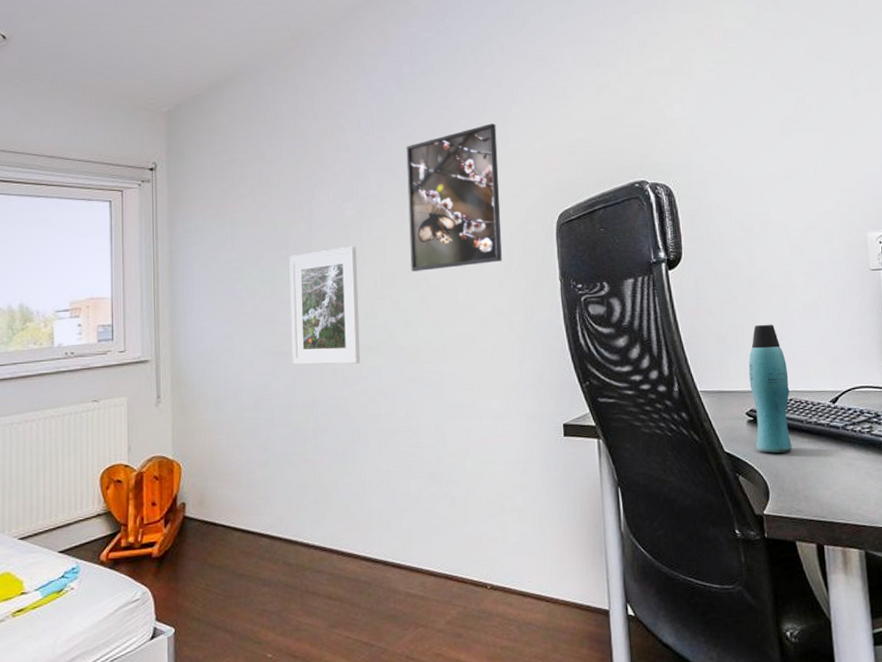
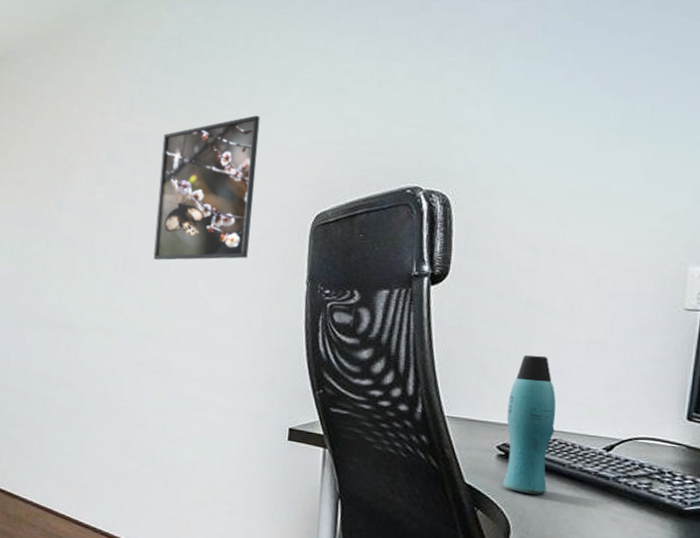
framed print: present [289,246,361,365] -> none [30,229,103,342]

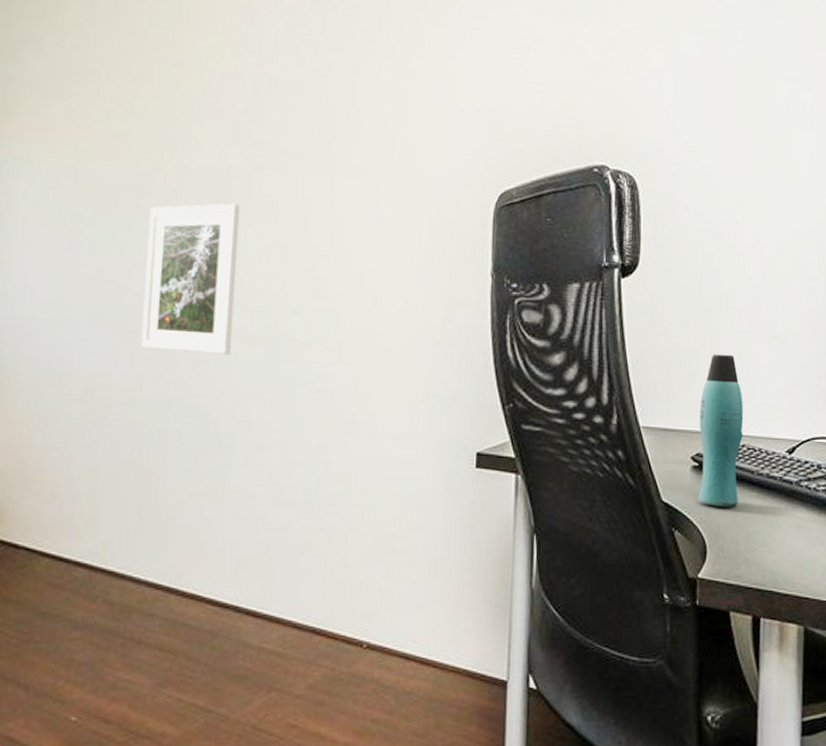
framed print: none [30,229,103,342] -> present [141,203,241,355]
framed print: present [153,115,260,260] -> none [308,70,434,246]

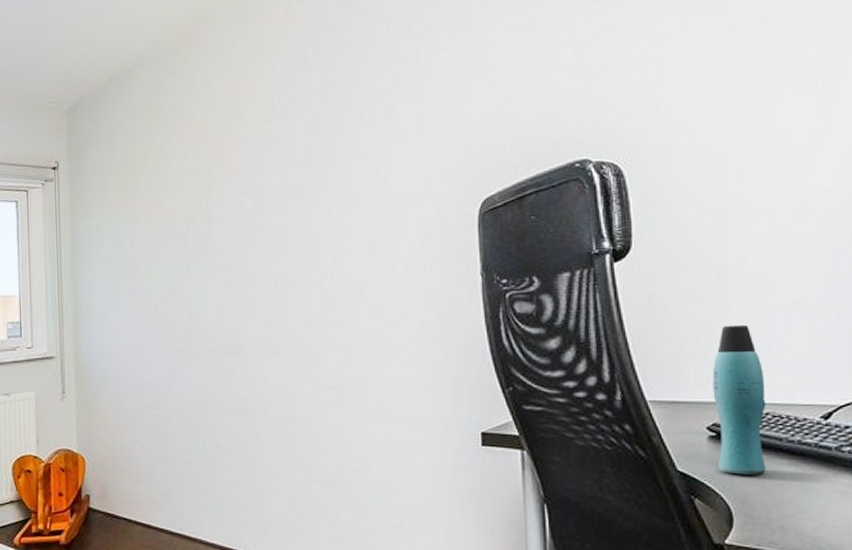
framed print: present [141,203,241,355] -> none [188,241,260,364]

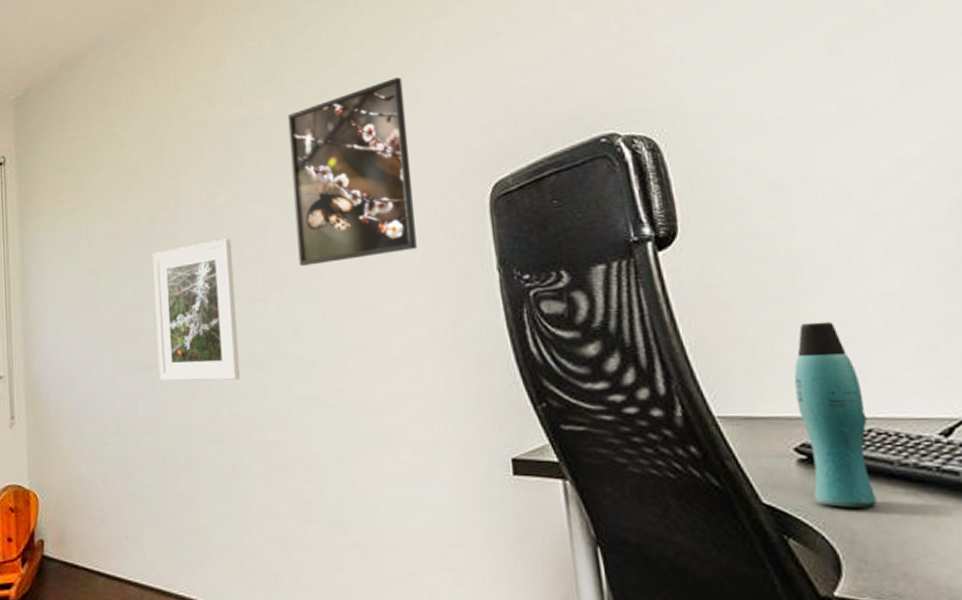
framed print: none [188,241,260,364] -> present [152,238,241,381]
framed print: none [310,102,415,267] -> present [287,77,417,266]

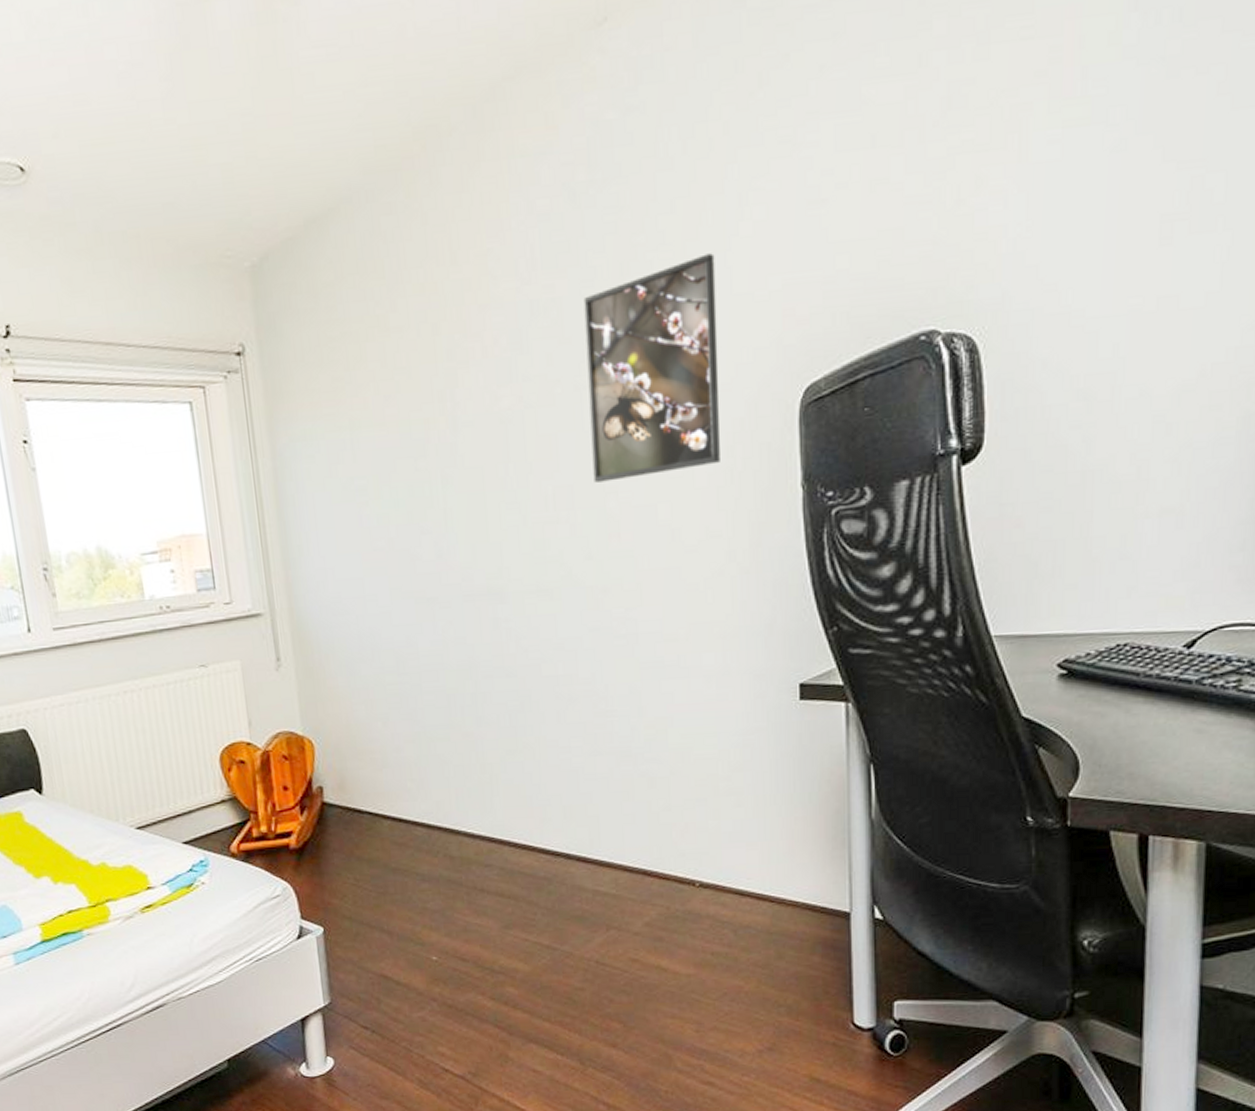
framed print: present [152,238,241,381] -> none [429,450,530,615]
bottle: present [794,321,877,508] -> none [1066,538,1126,717]

